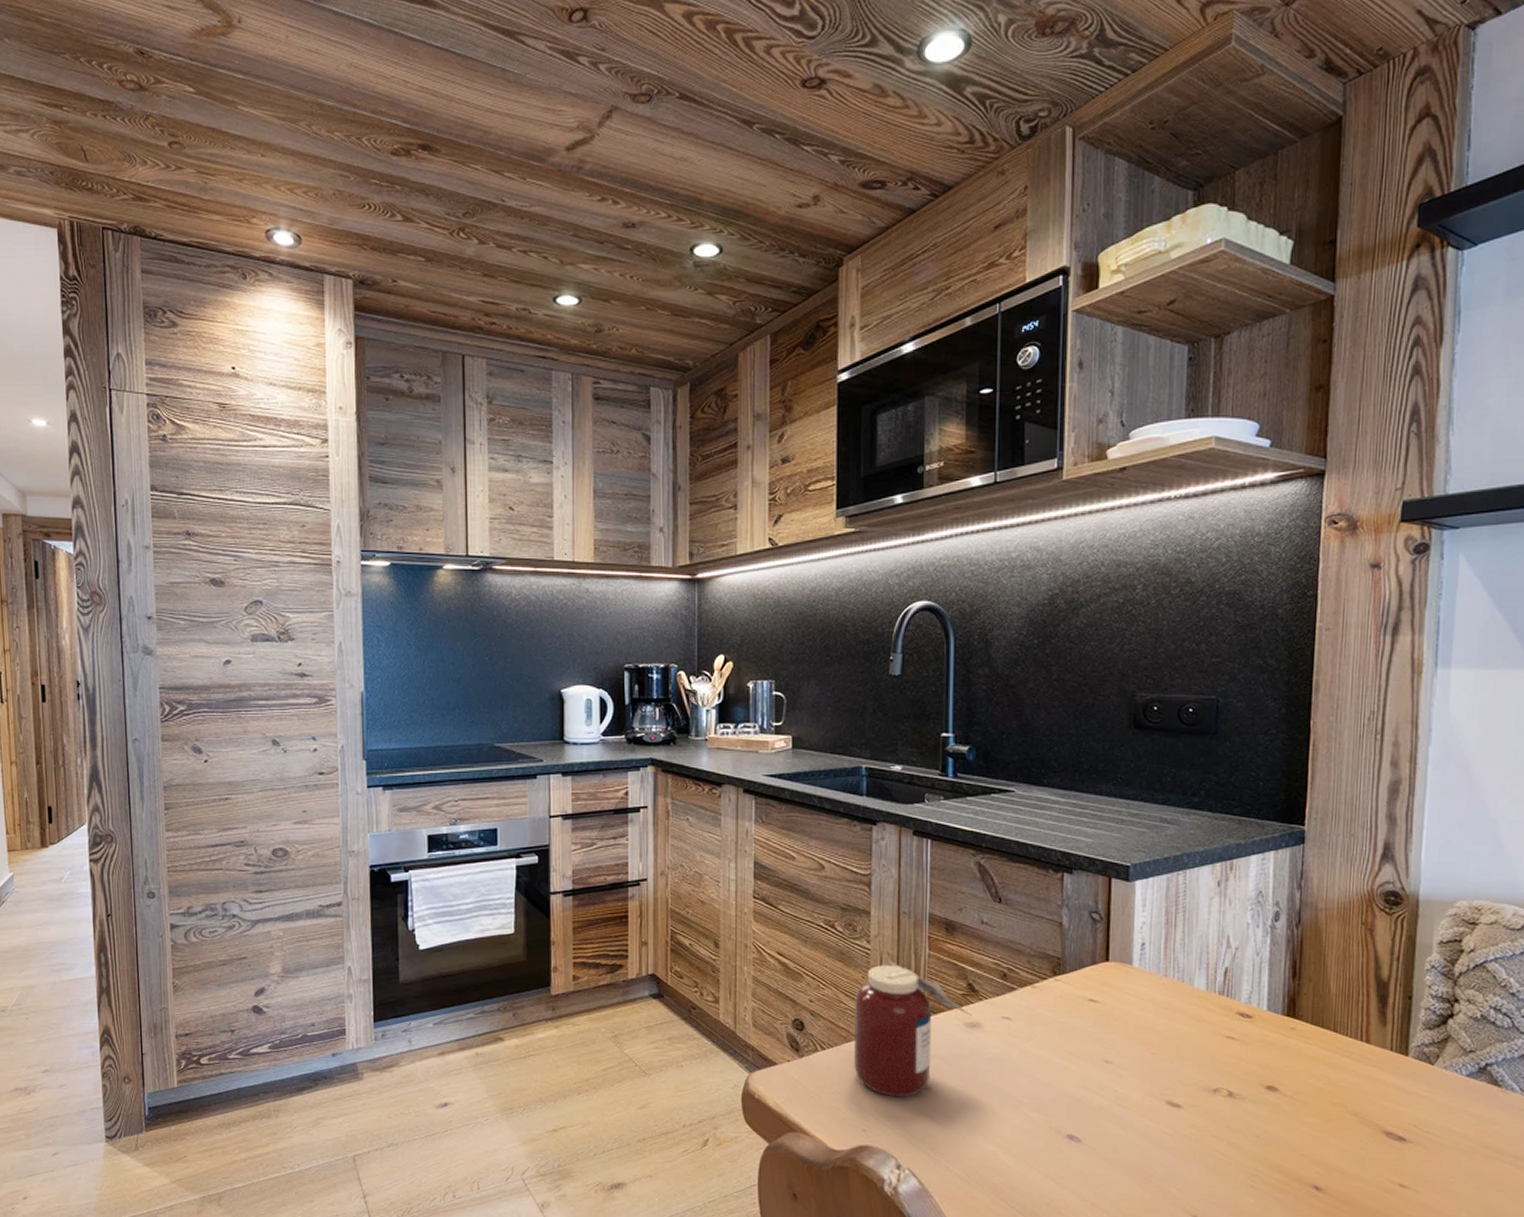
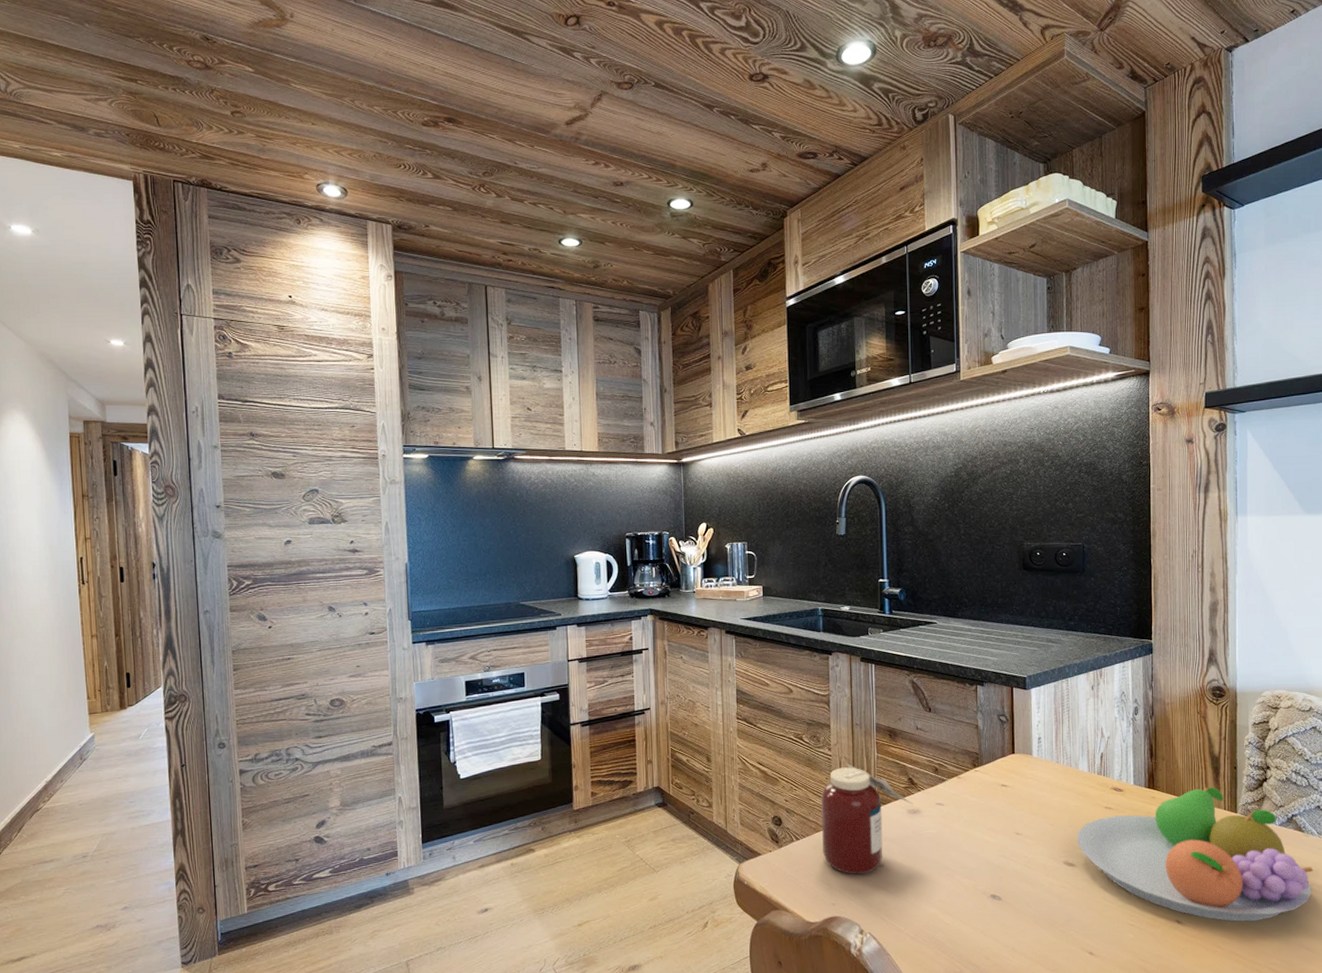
fruit bowl: none [1185,1019,1511,1196] -> present [1077,786,1313,922]

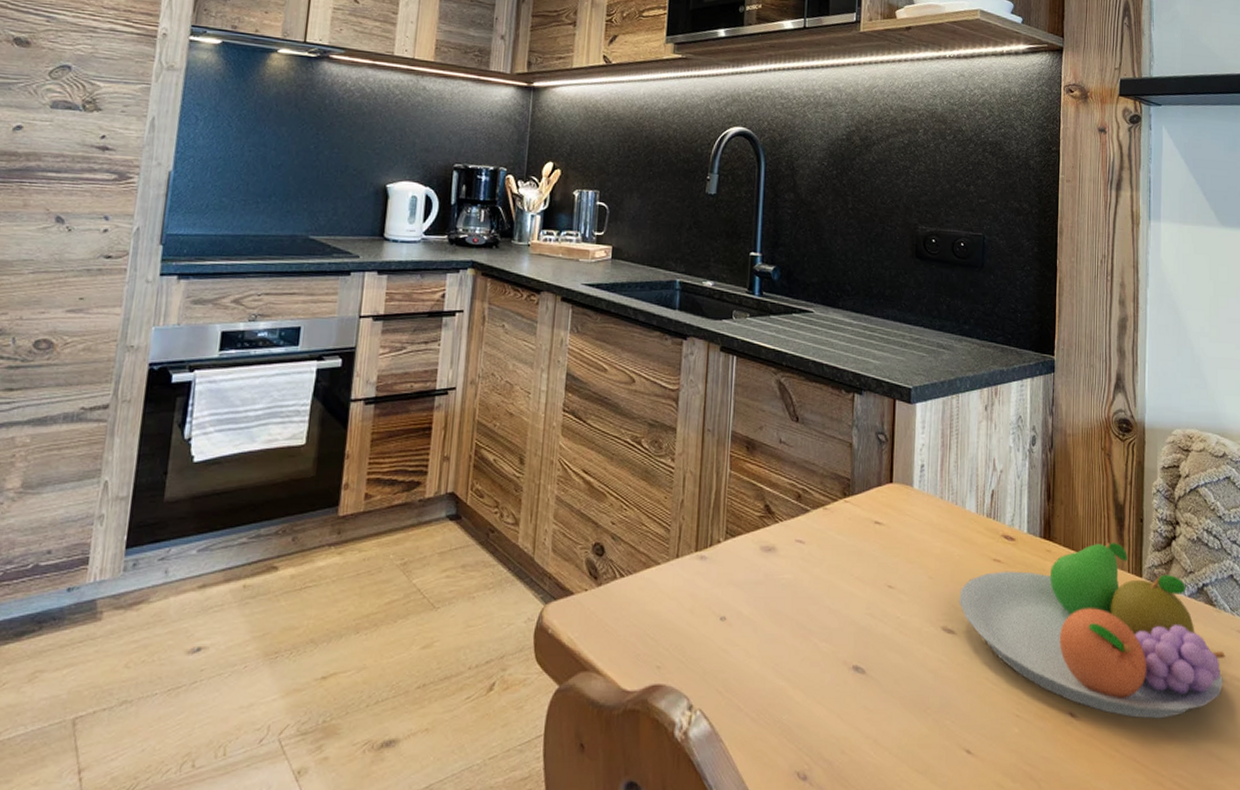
jar: present [821,763,913,875] -> none [651,479,768,629]

